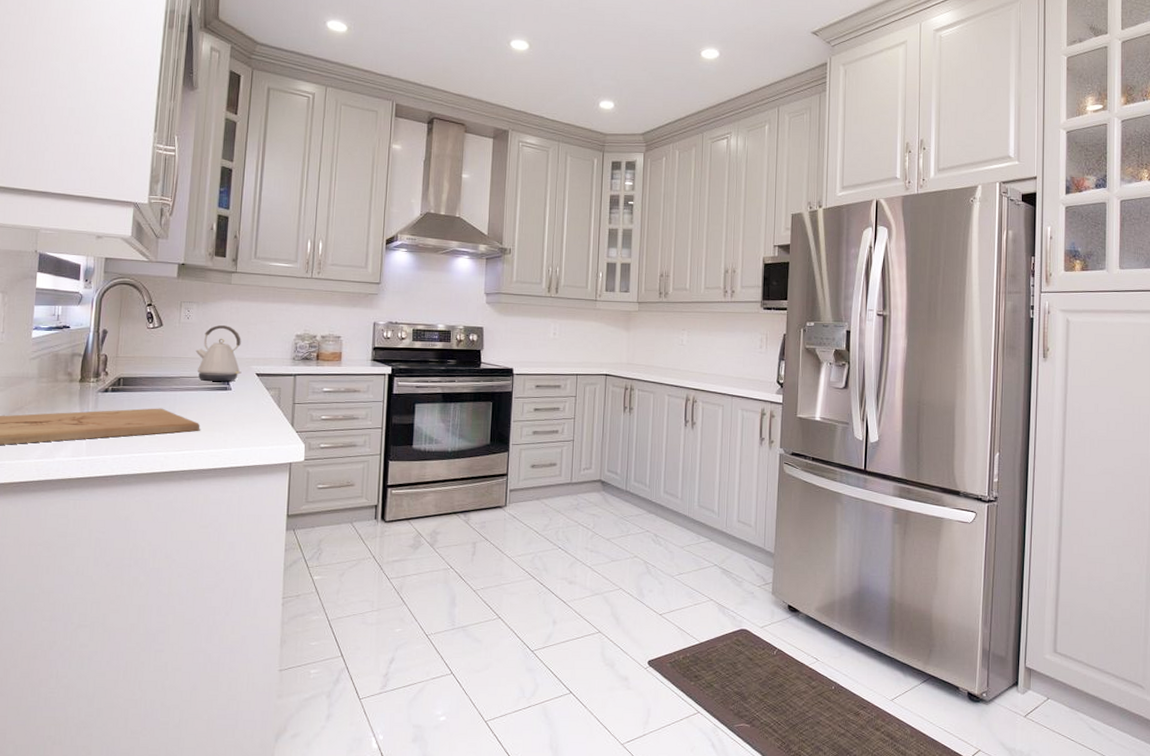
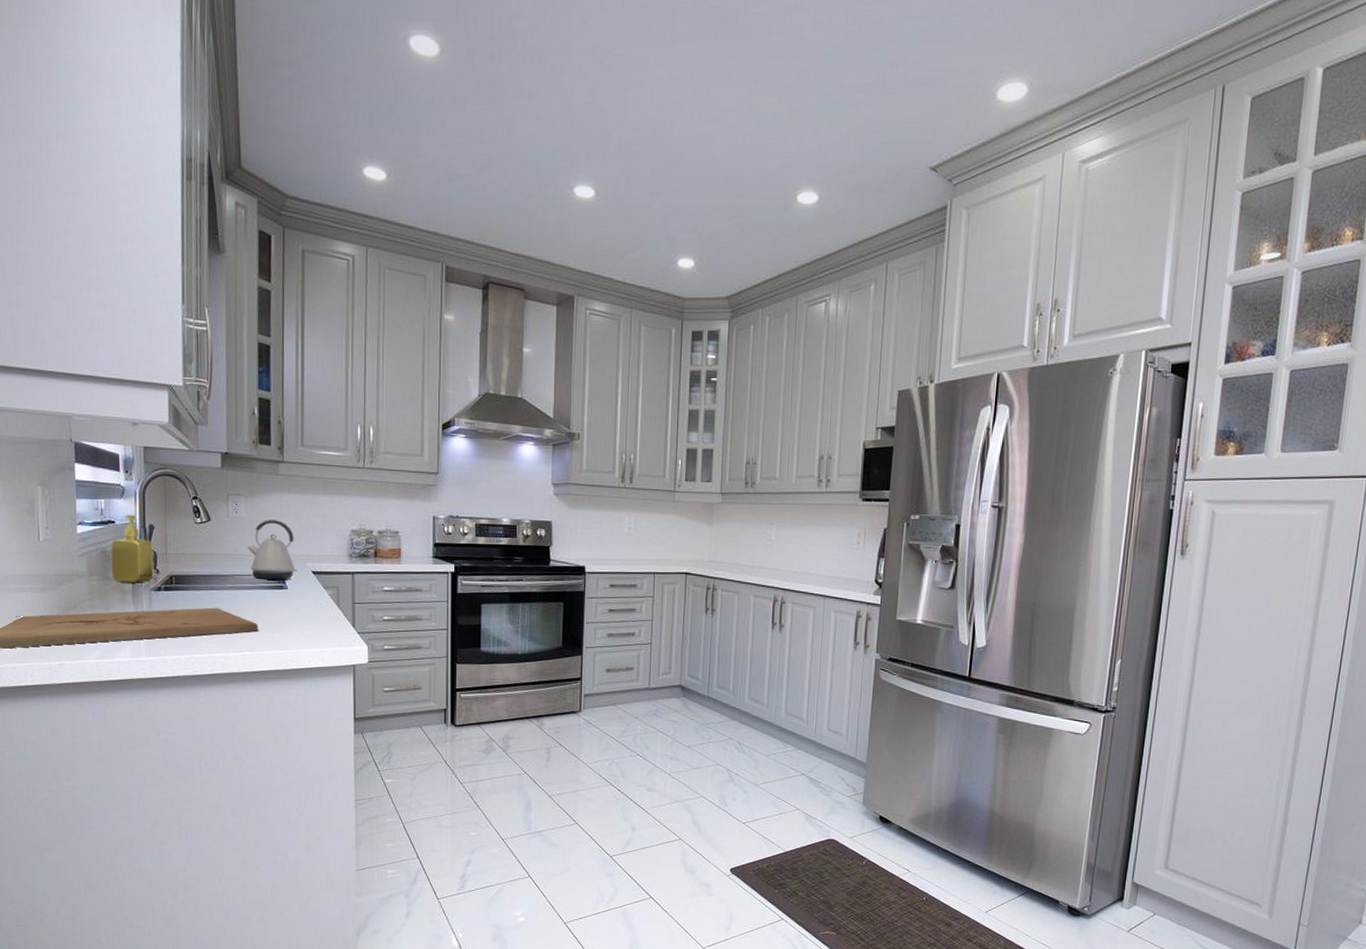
soap dispenser: none [62,320,105,385] -> present [111,514,153,583]

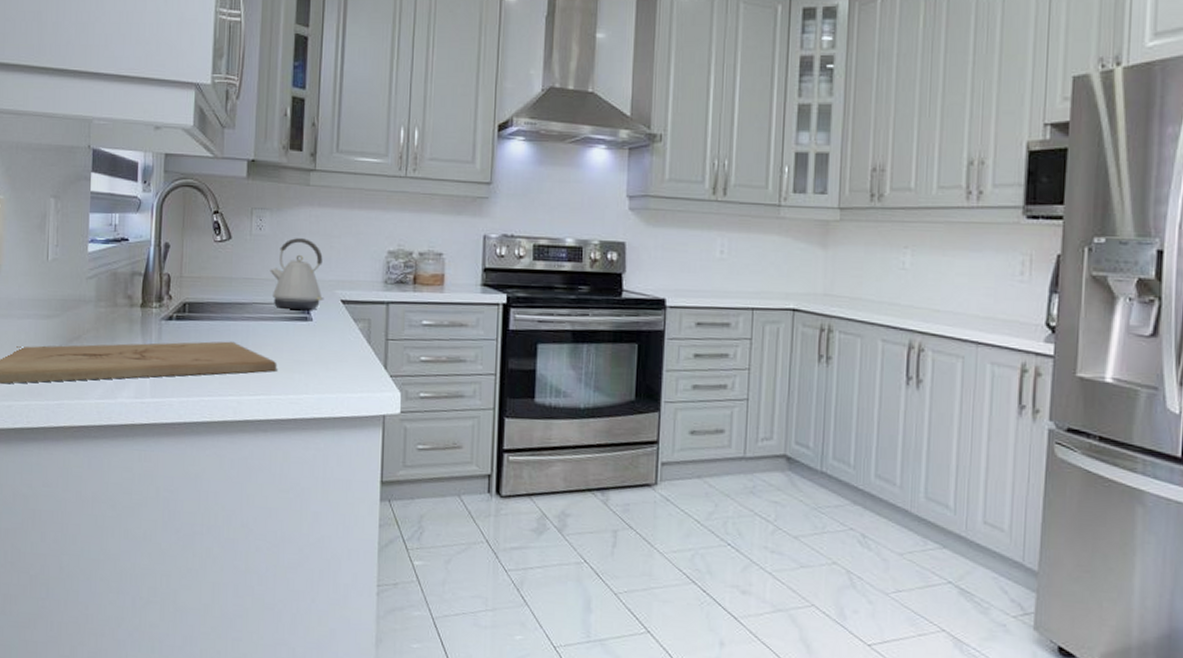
soap dispenser: present [111,514,153,583] -> none [121,230,167,311]

